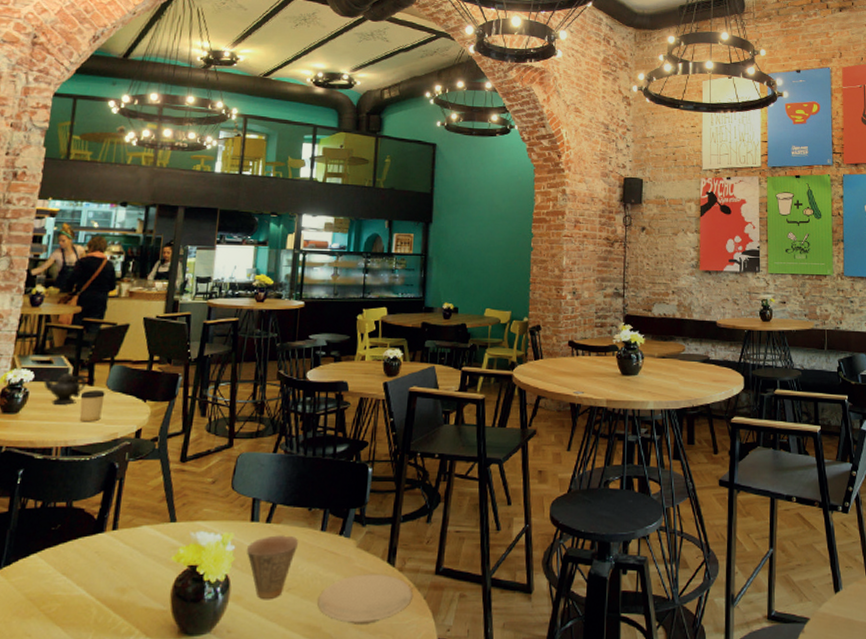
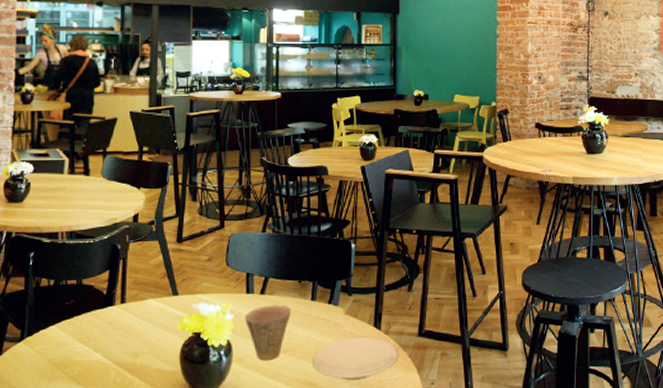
teapot: present [42,366,87,405] -> none [42,159,82,194]
cup: present [79,389,105,422] -> none [78,179,101,209]

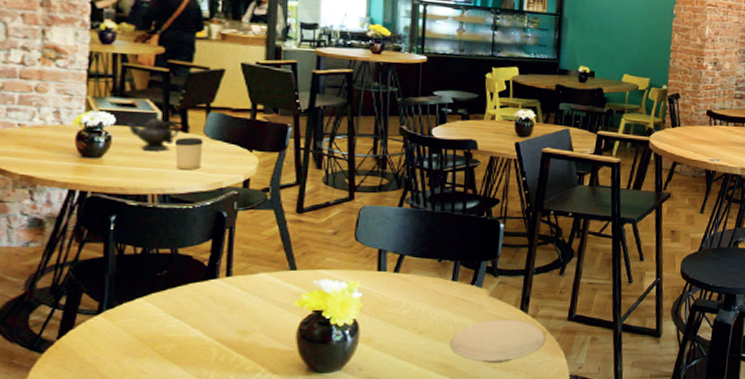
teapot: none [42,159,82,194] -> present [126,111,179,151]
cup: none [78,179,101,209] -> present [174,137,203,170]
cup: present [244,305,292,360] -> none [374,284,430,341]

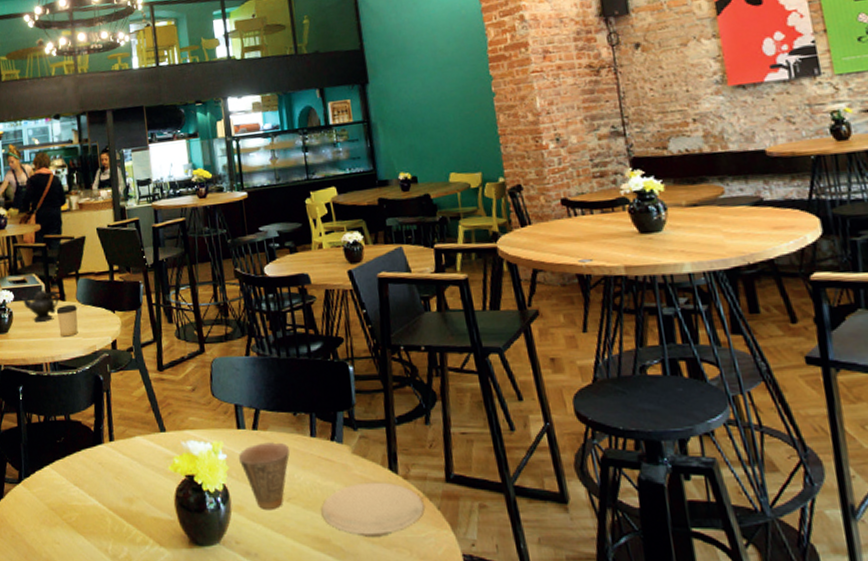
cup: none [374,284,430,341] -> present [238,442,290,509]

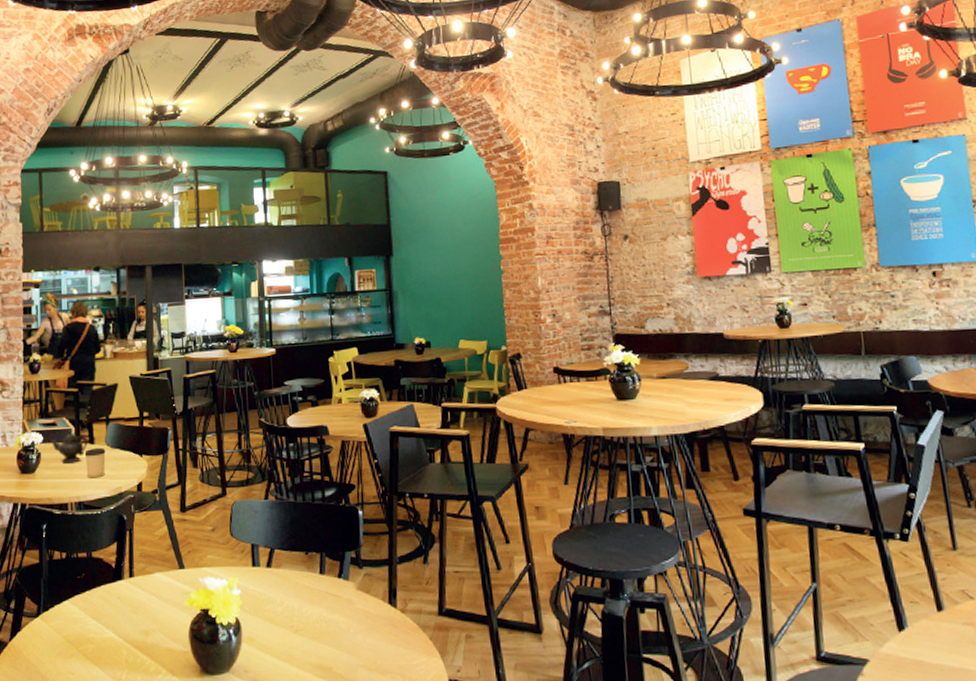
cup: present [238,442,290,509] -> none [251,579,301,640]
saucer: present [321,482,426,537] -> none [325,615,419,665]

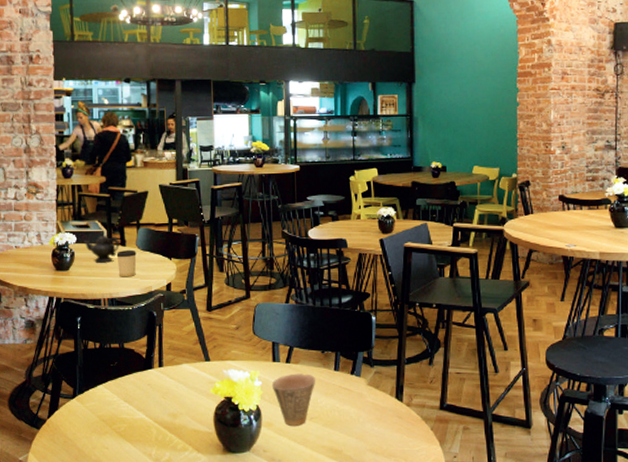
cup: none [251,579,301,640] -> present [271,373,316,426]

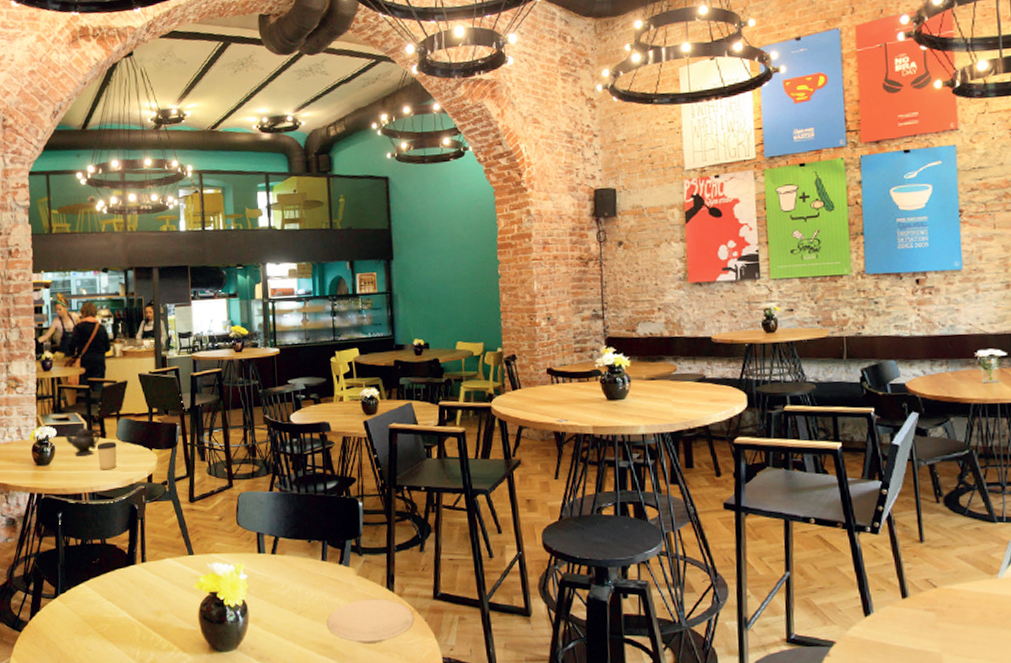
cup: present [271,373,316,426] -> none [257,565,304,621]
saucer: none [337,407,422,449] -> present [327,598,415,643]

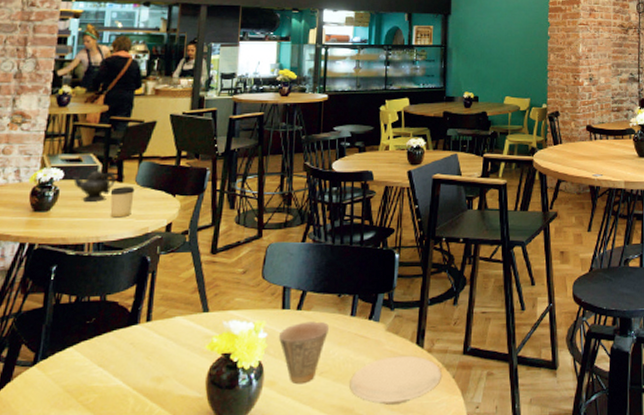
cup: none [257,565,304,621] -> present [278,321,330,383]

